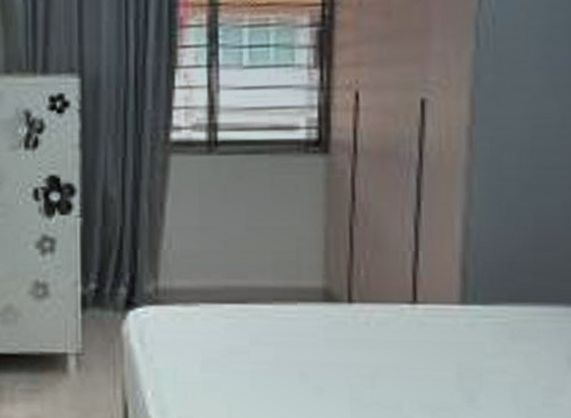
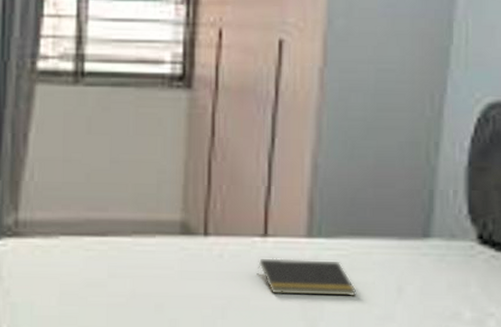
notepad: none [406,326,520,367] -> present [257,258,357,297]

